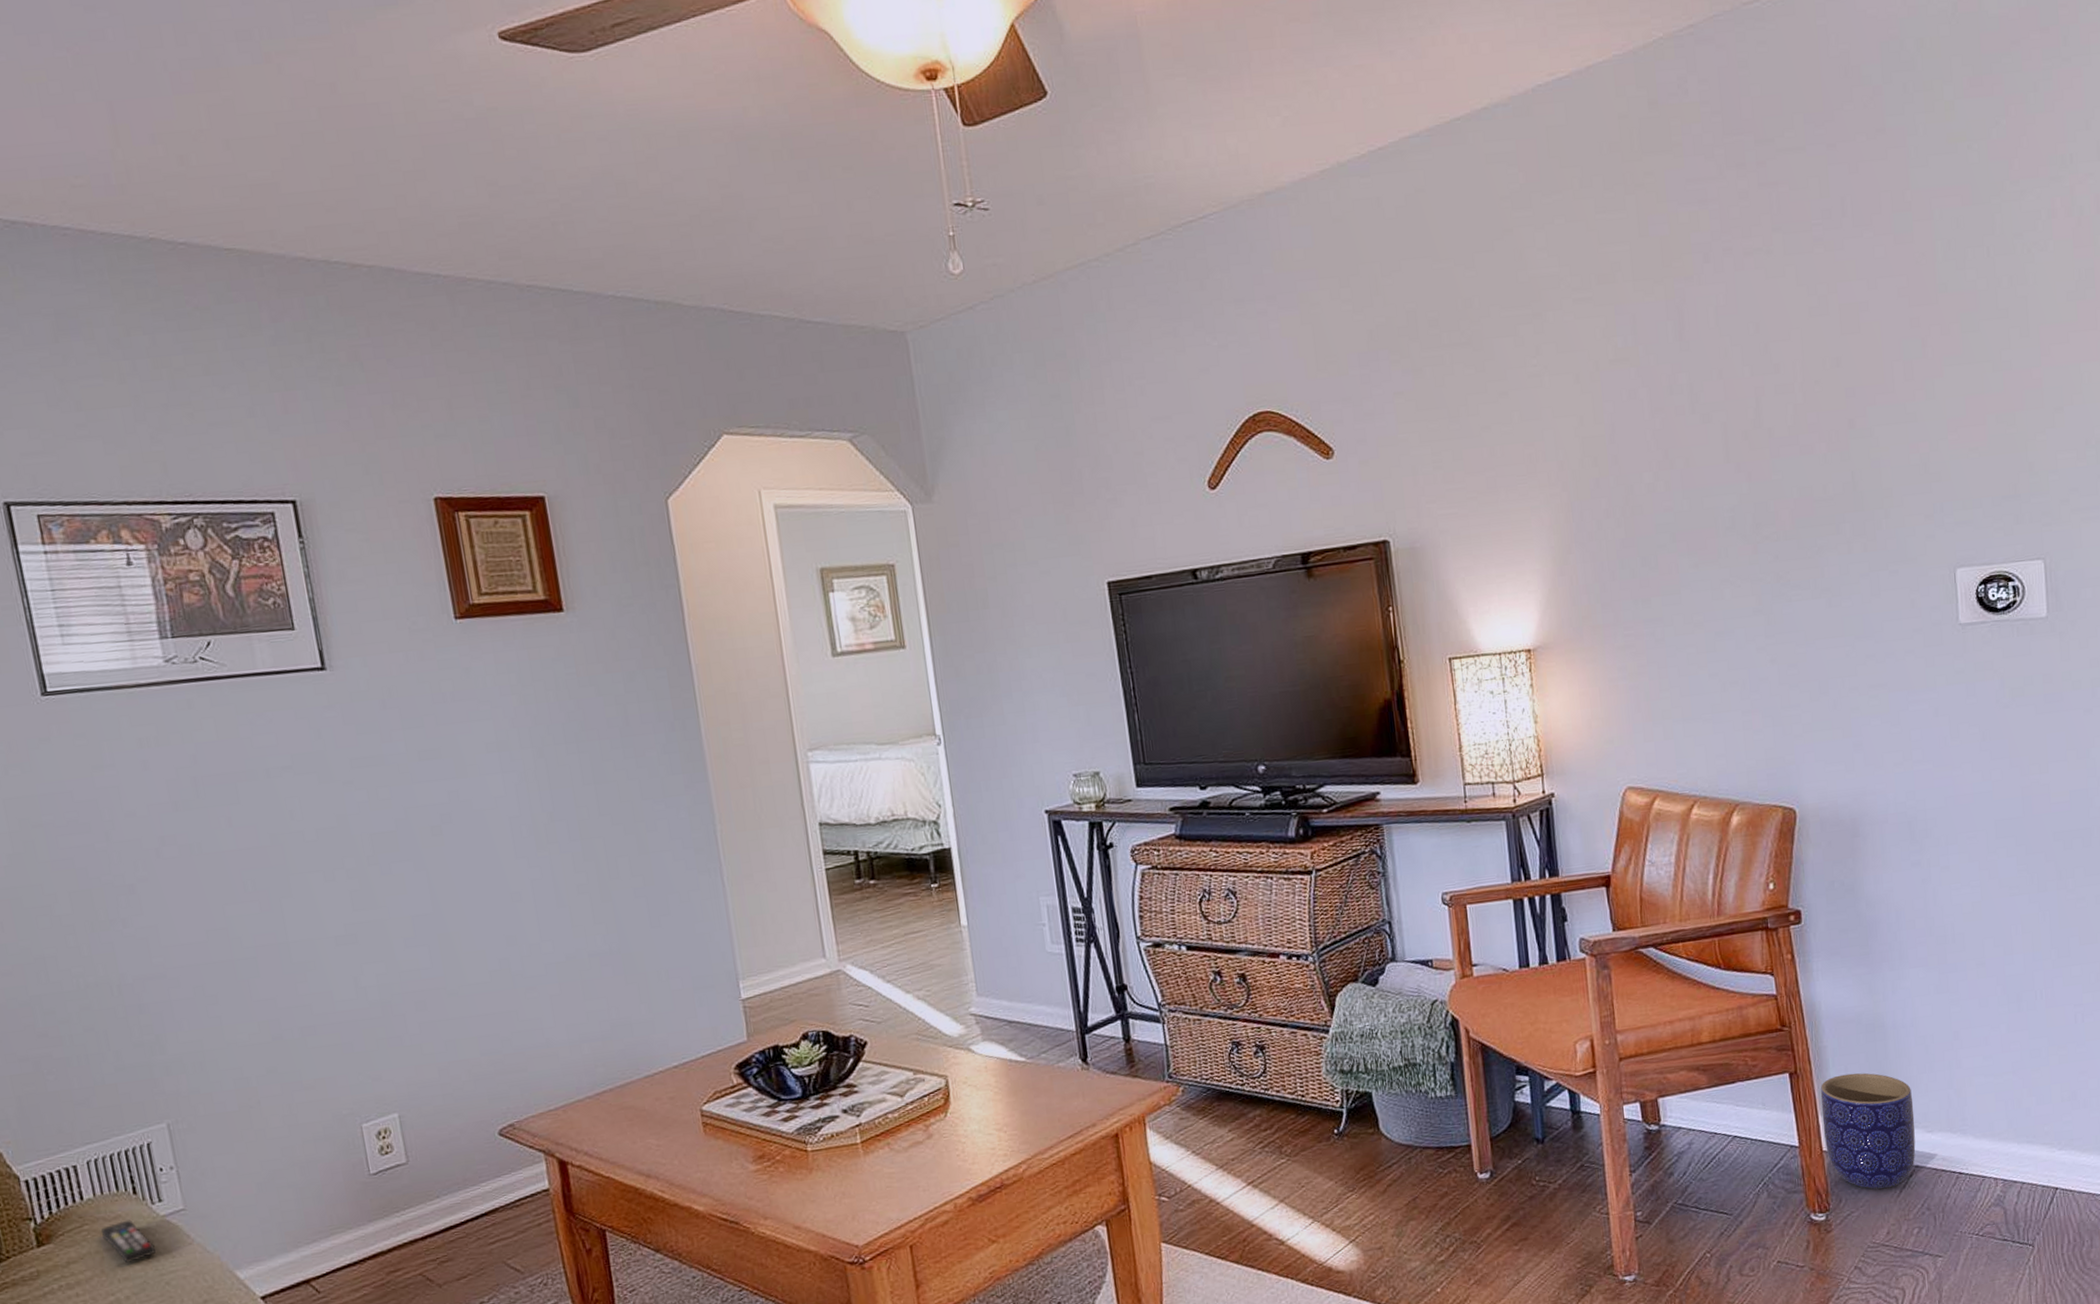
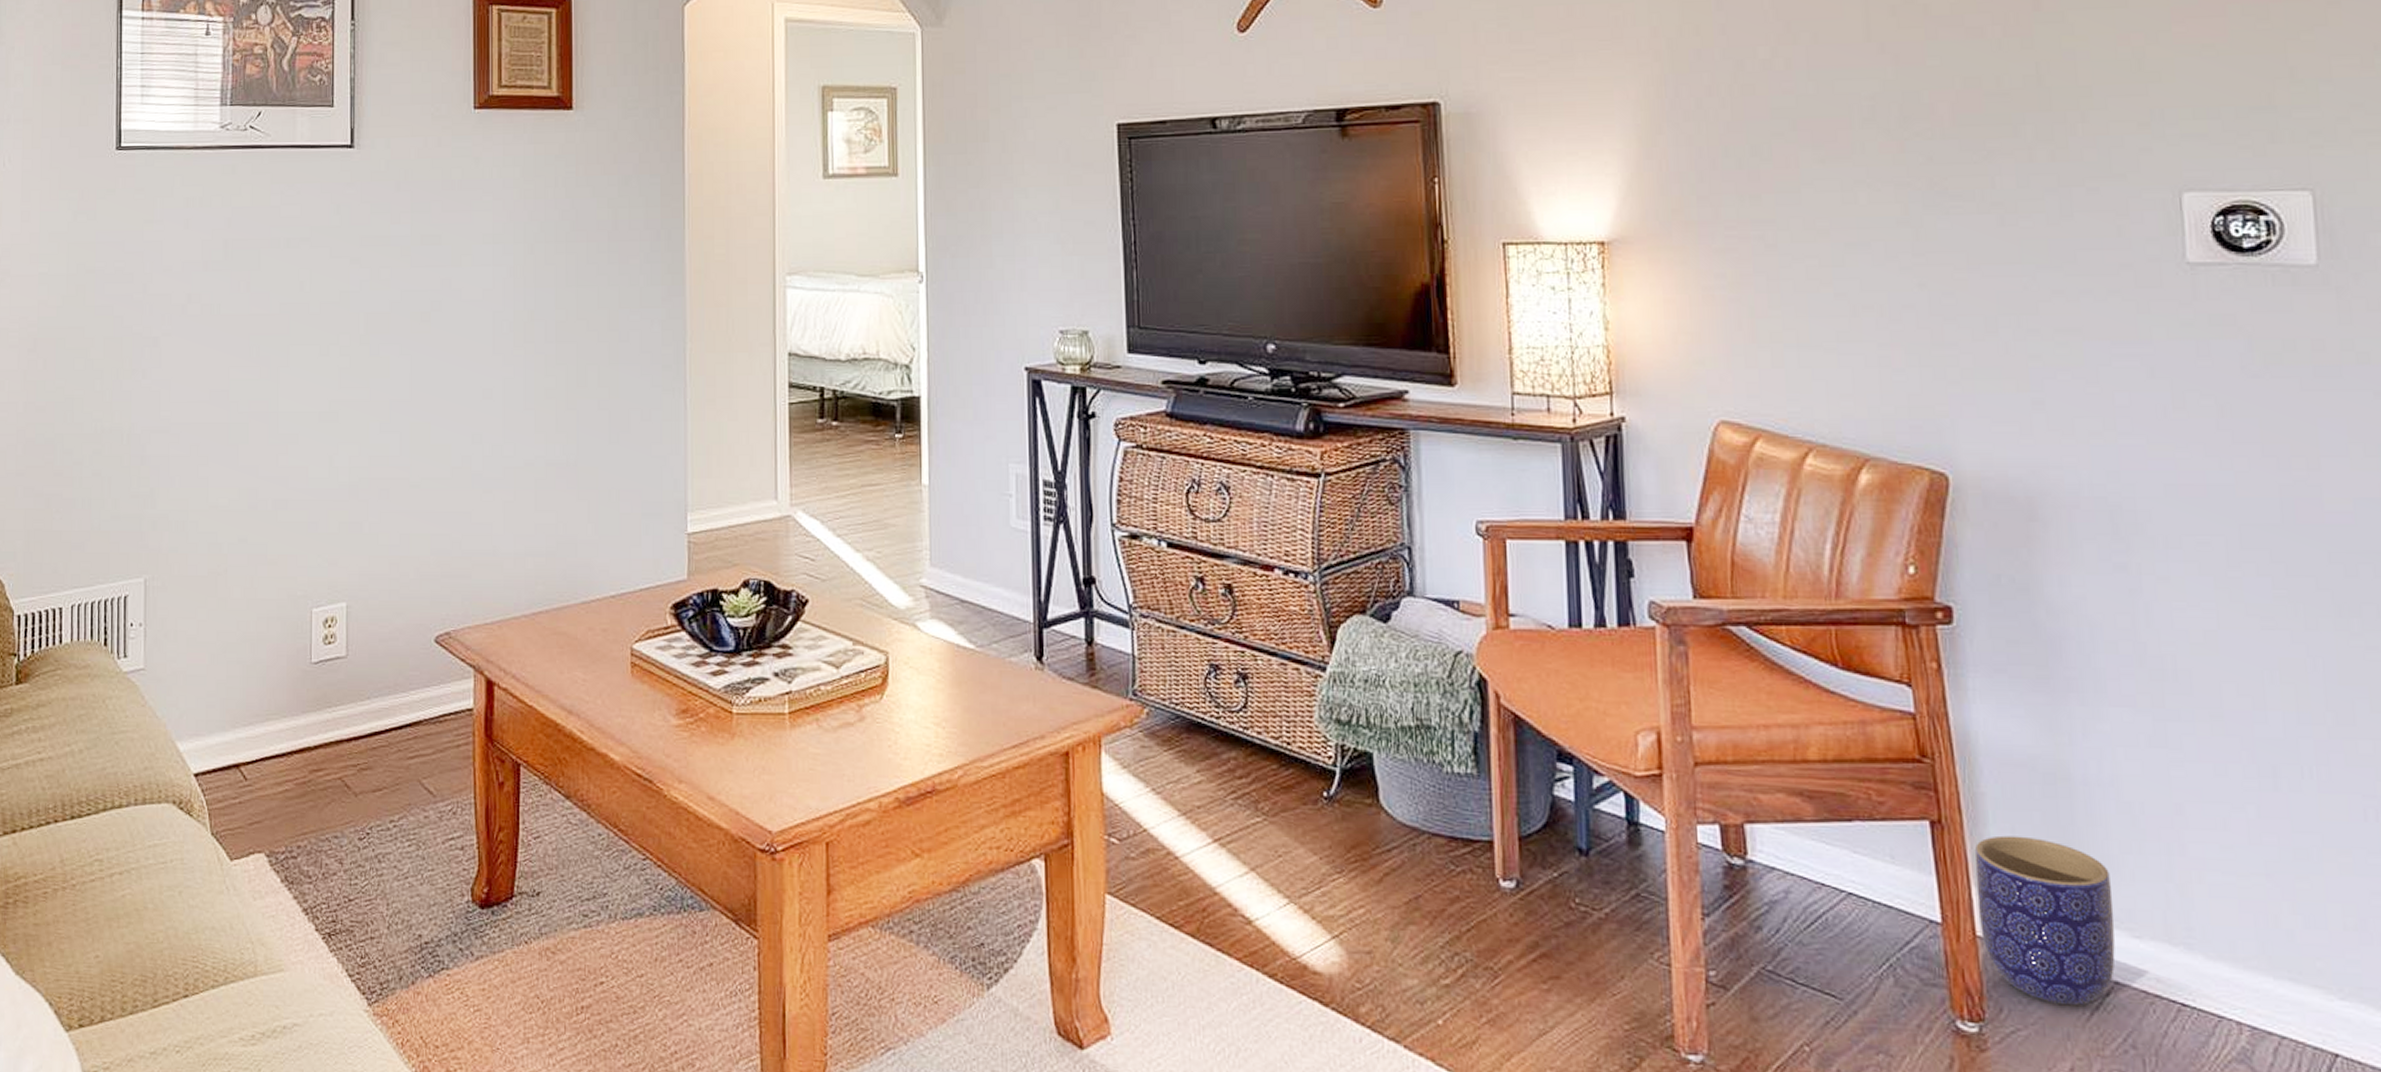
remote control: present [100,1220,157,1263] -> none [70,671,113,715]

